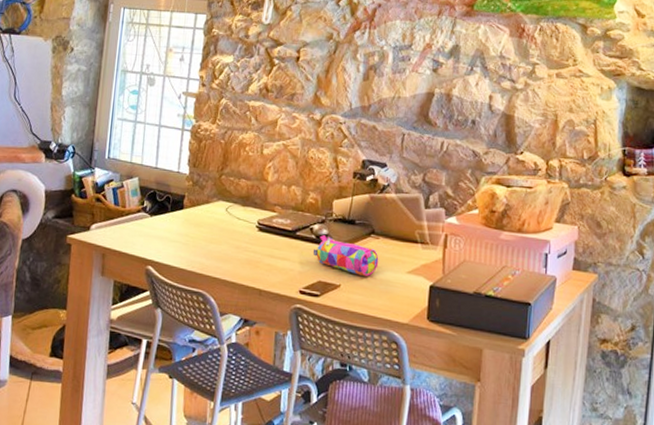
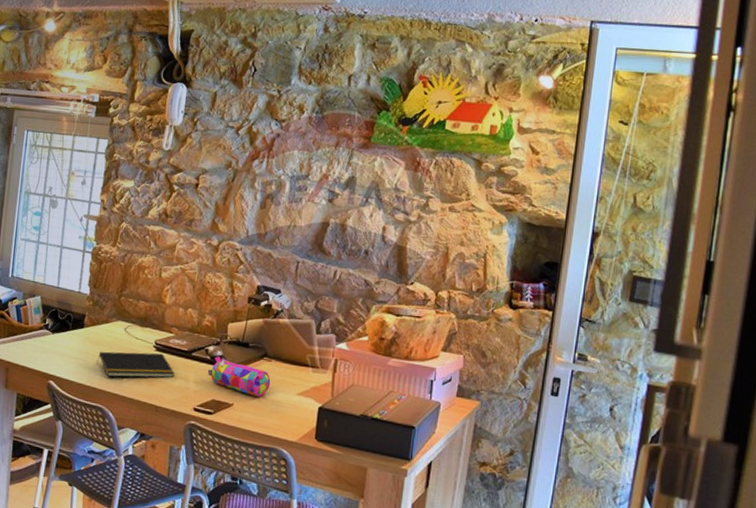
notepad: none [197,233,279,260] -> present [96,351,175,378]

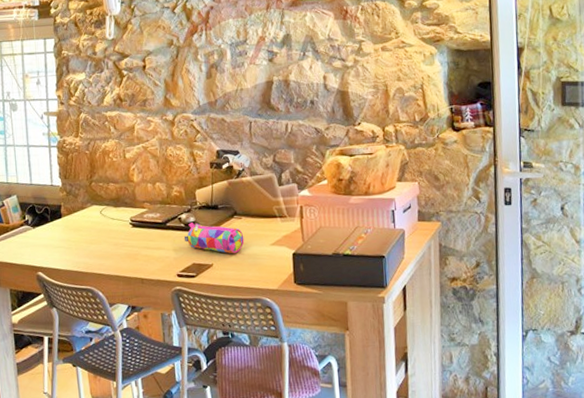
notepad: present [96,351,175,378] -> none [79,229,154,259]

